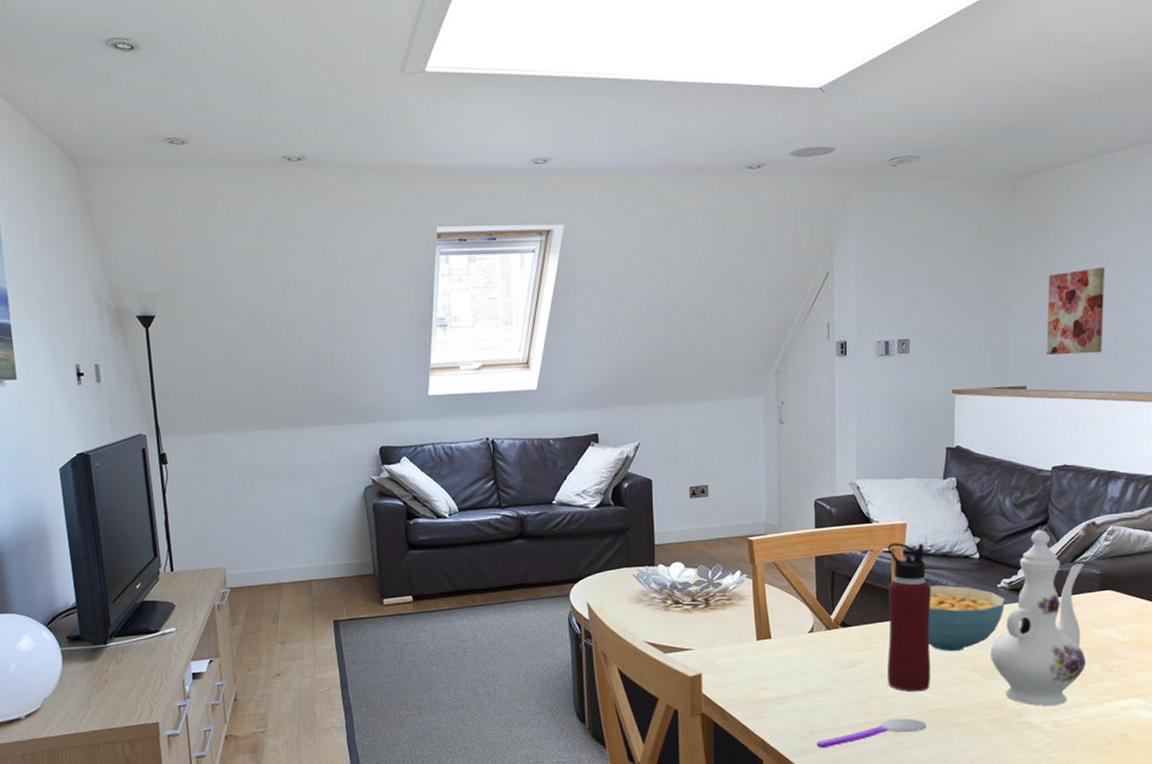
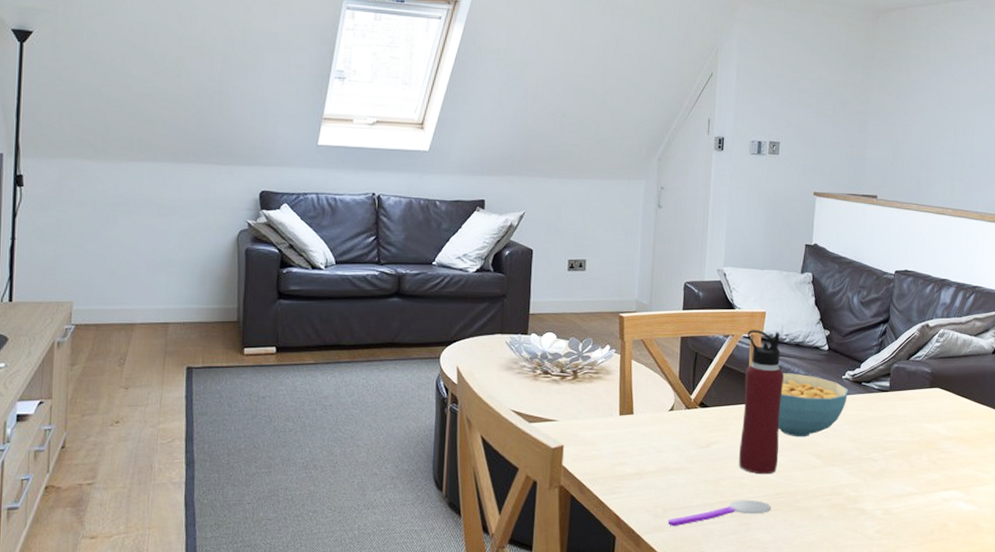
ewer: present [990,529,1086,706] -> none [832,327,917,494]
wall art: present [1046,267,1106,355] -> none [895,97,948,173]

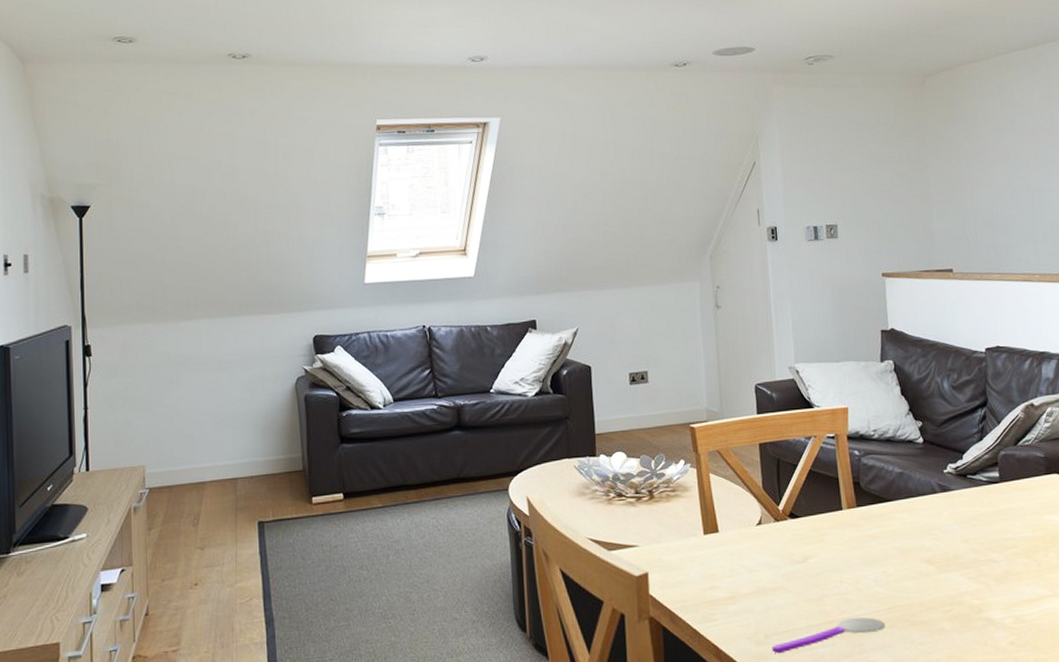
water bottle: present [739,329,785,475] -> none [831,427,885,588]
cereal bowl: present [778,373,848,437] -> none [876,471,953,543]

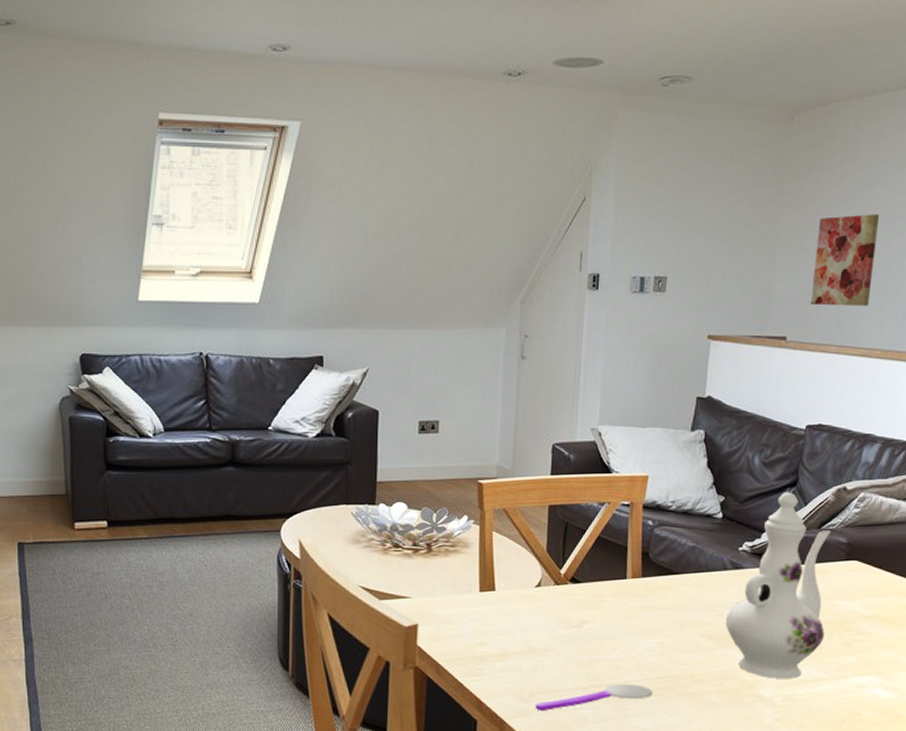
ewer: none [943,412,1041,600] -> present [725,492,830,679]
wall art: none [963,156,1021,239] -> present [810,214,880,307]

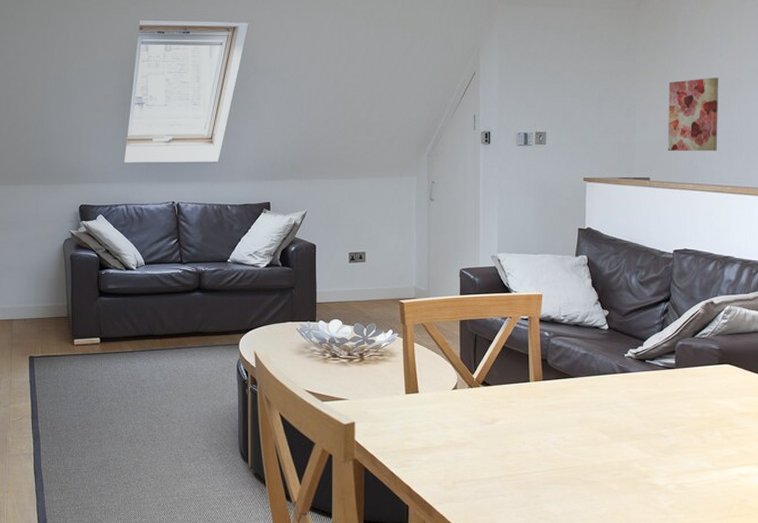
spoon: present [535,683,653,712] -> none [458,473,560,498]
ewer: present [725,492,830,679] -> none [618,306,706,469]

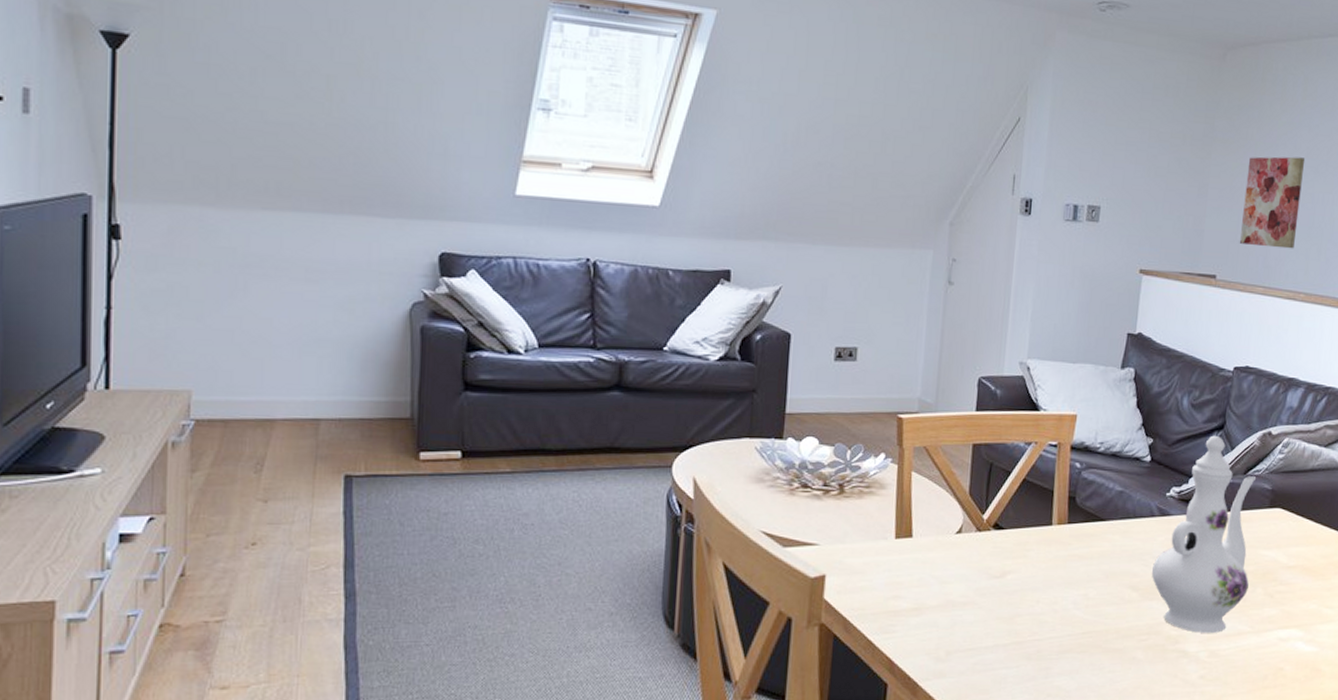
ewer: none [618,306,706,469] -> present [1151,435,1256,633]

